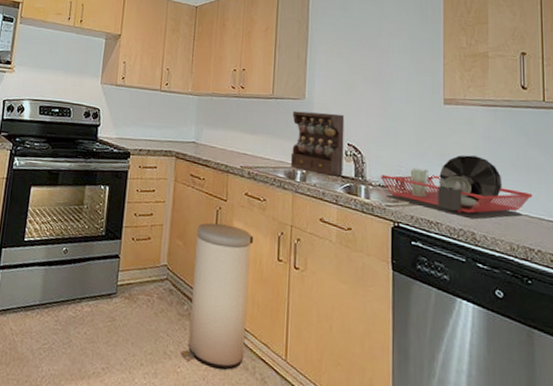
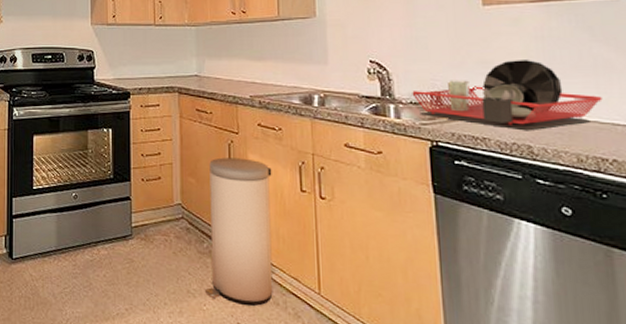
spice rack: present [290,111,345,177] -> none [303,29,367,97]

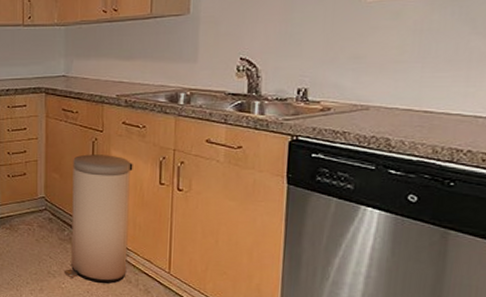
dish rack: present [412,60,602,131] -> none [279,54,470,125]

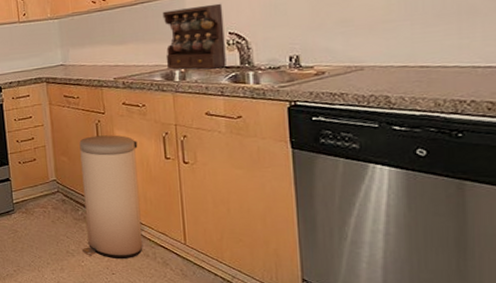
spice rack: none [172,26,237,95] -> present [162,3,226,70]

